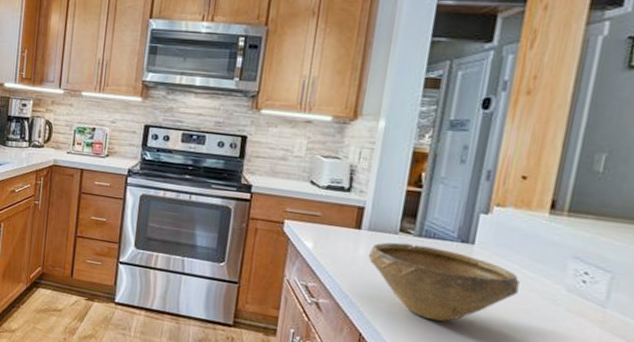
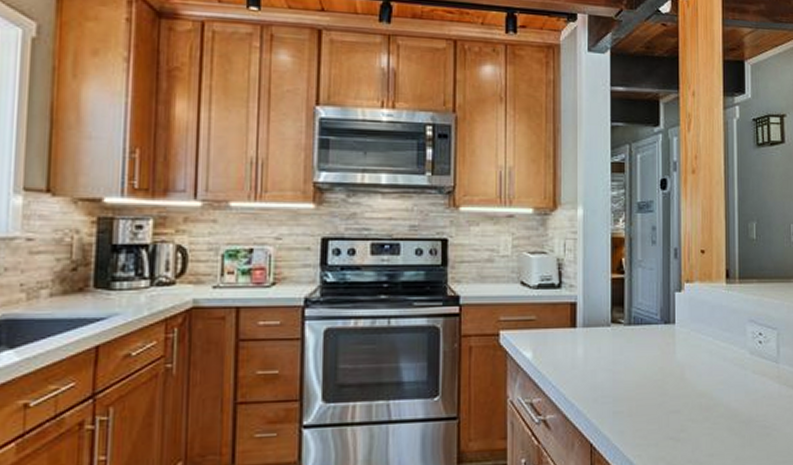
bowl: present [368,242,520,322] -> none [588,334,715,412]

